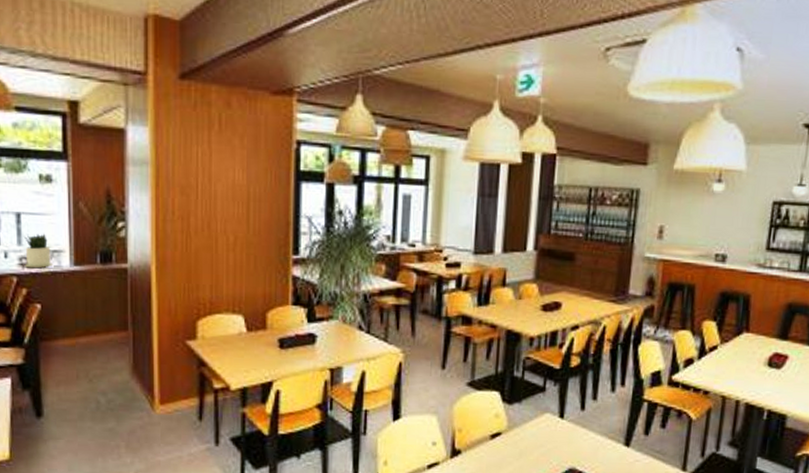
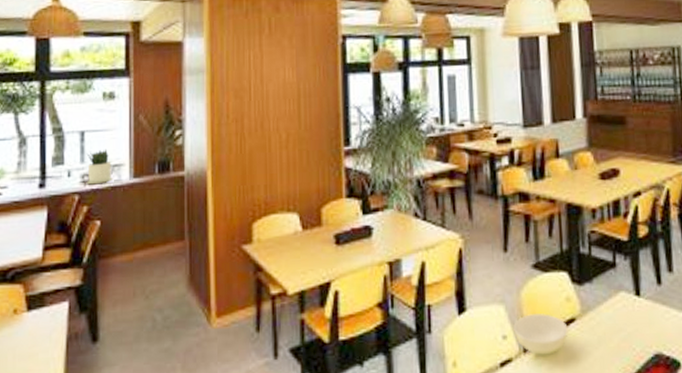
bowl: none [443,426,494,463] -> present [513,313,568,356]

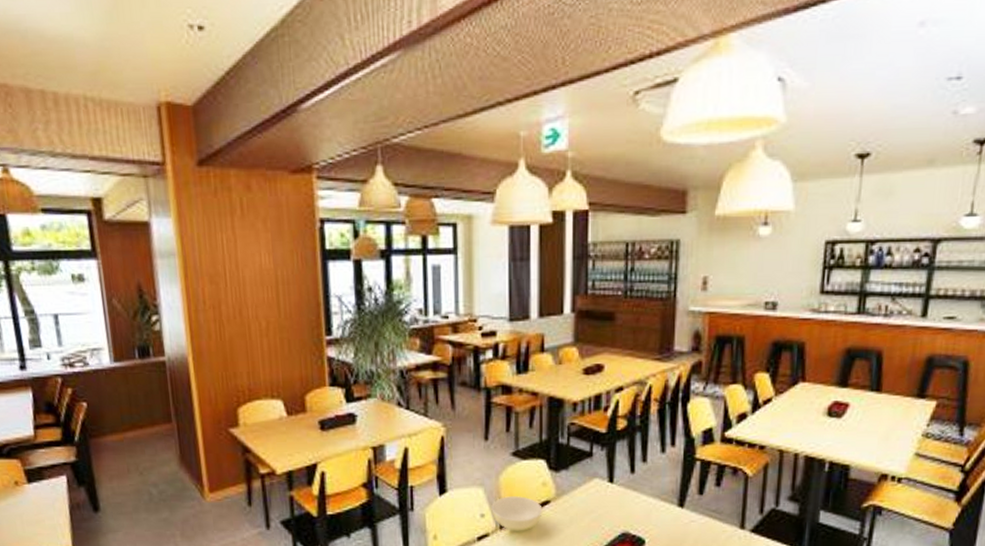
planter: present [86,149,114,185] -> none [63,332,95,368]

